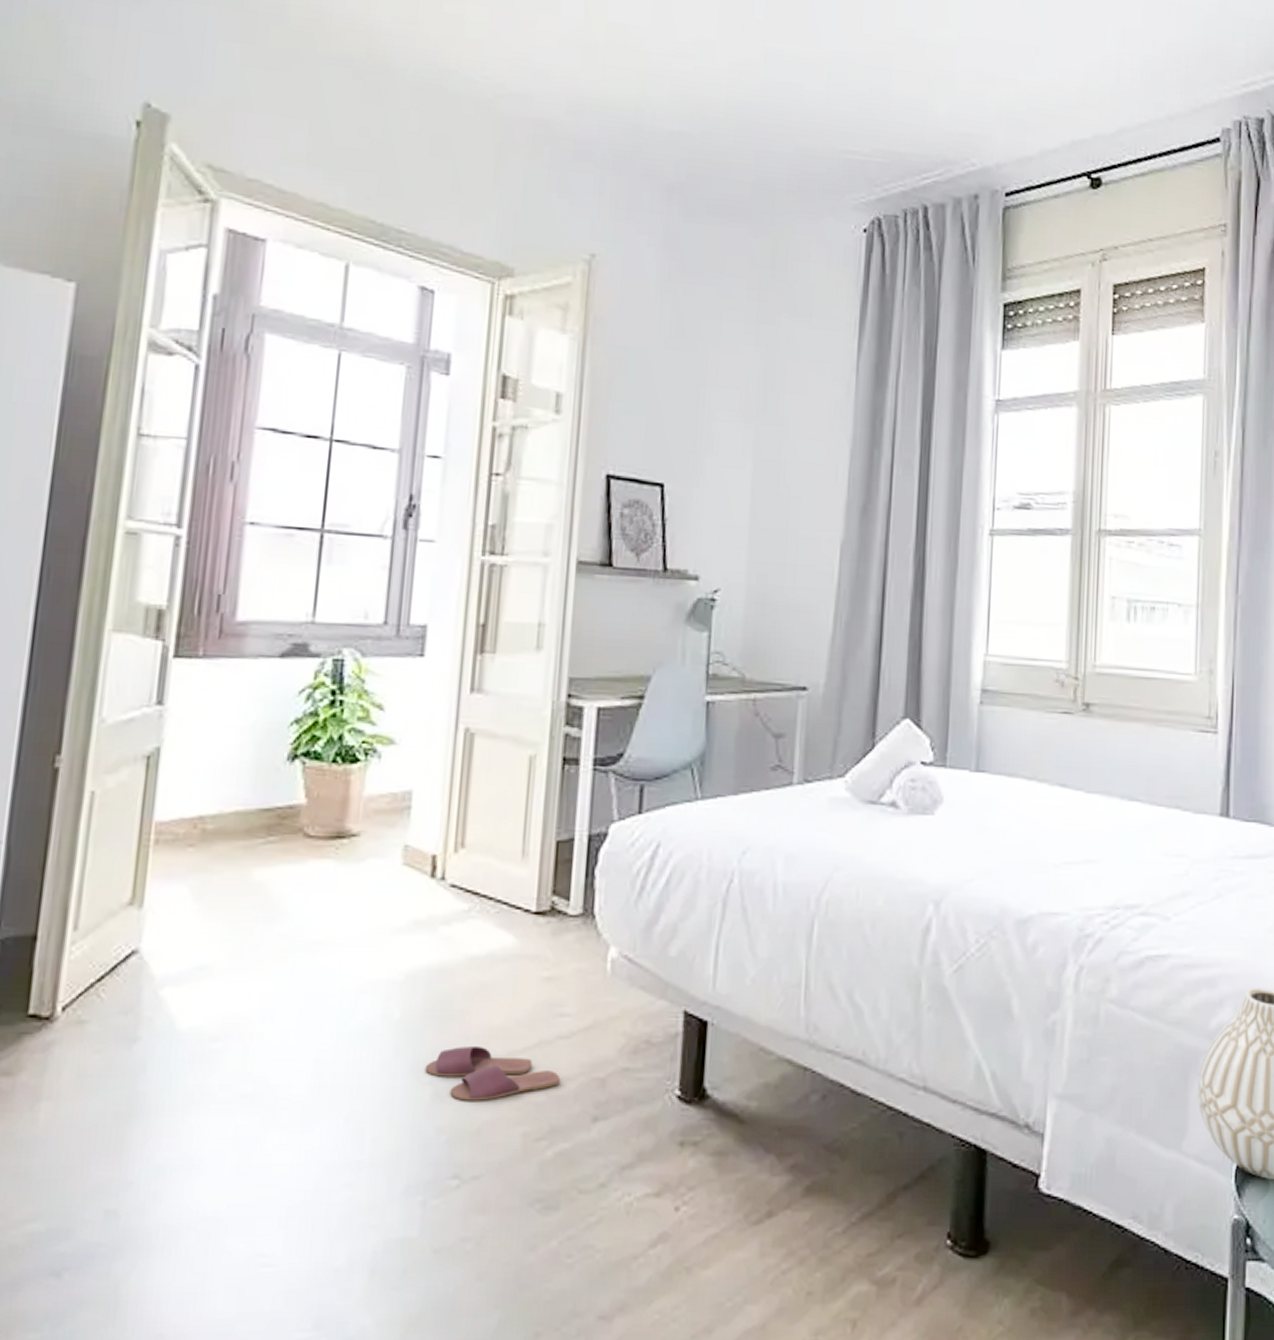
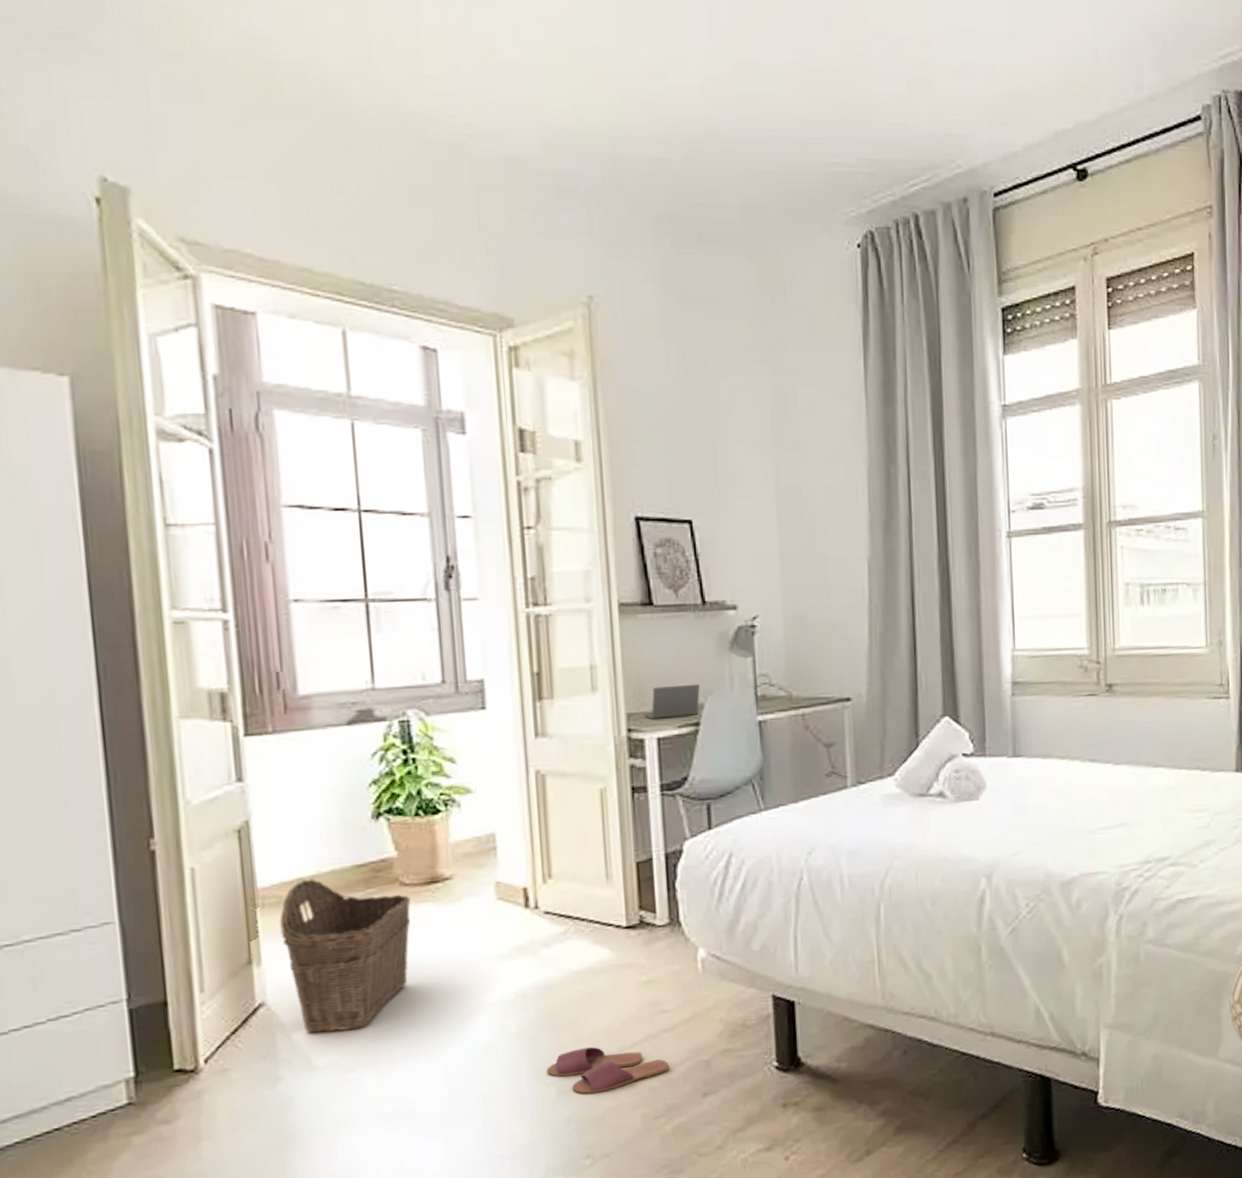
wicker basket: none [169,818,313,993] -> present [279,878,411,1033]
laptop computer: none [586,653,649,689] -> present [643,683,700,719]

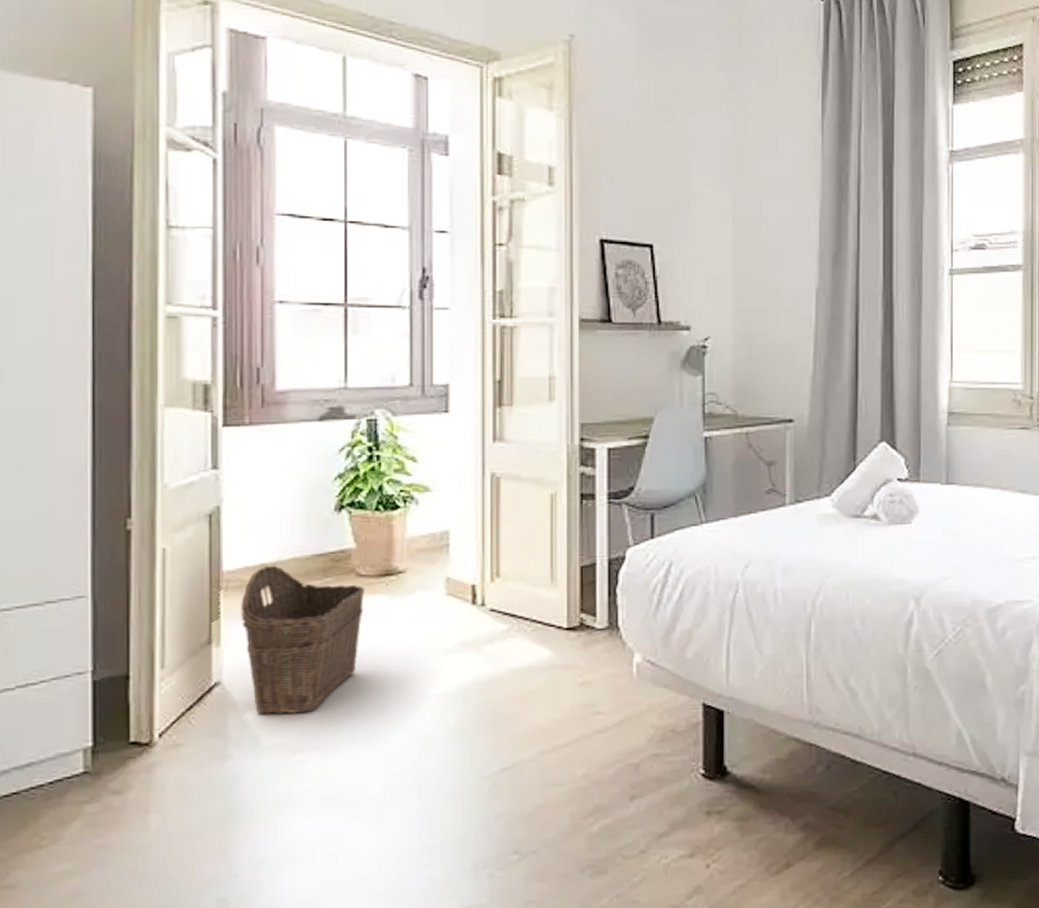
slippers: present [546,1047,670,1094] -> none [481,744,600,790]
laptop computer: present [643,683,700,719] -> none [596,398,651,430]

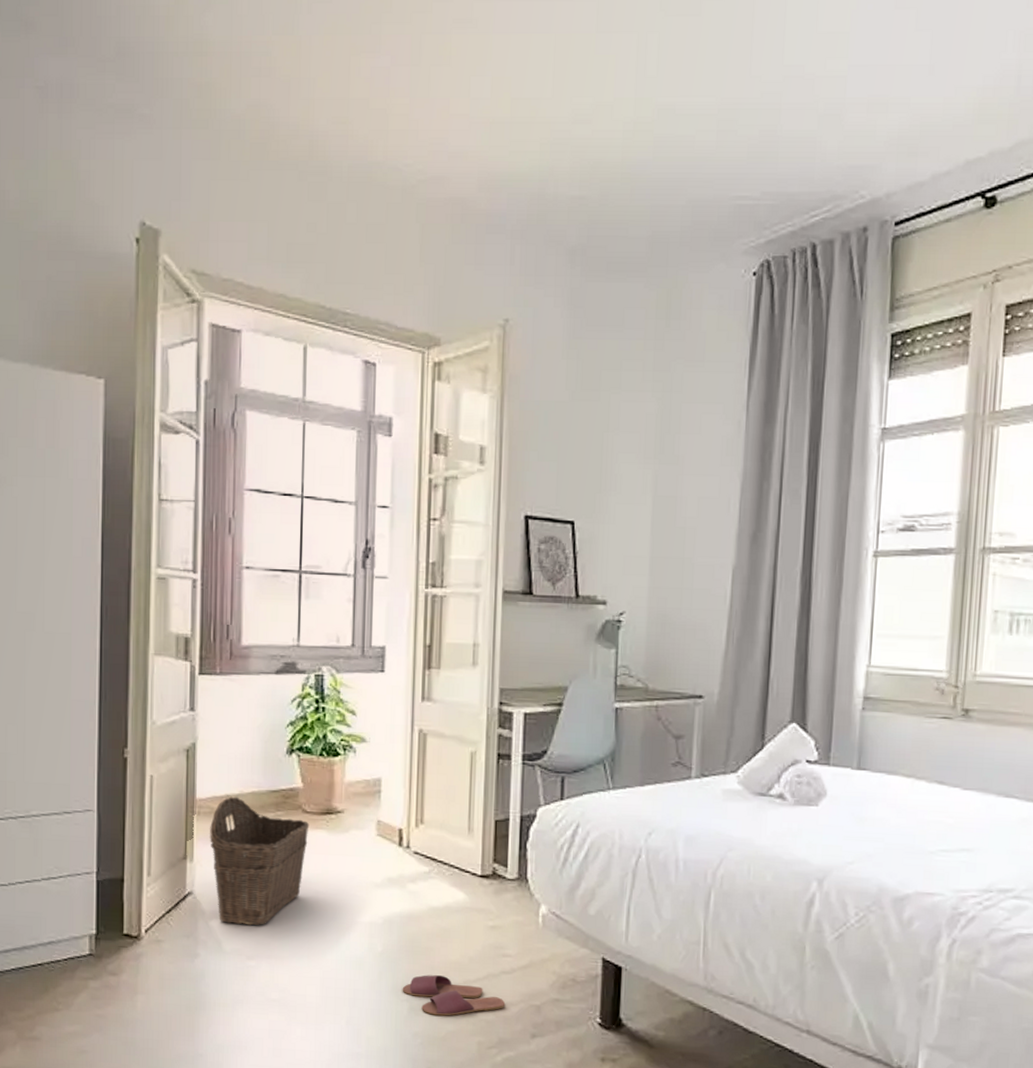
slippers: none [481,744,600,790] -> present [402,975,506,1016]

